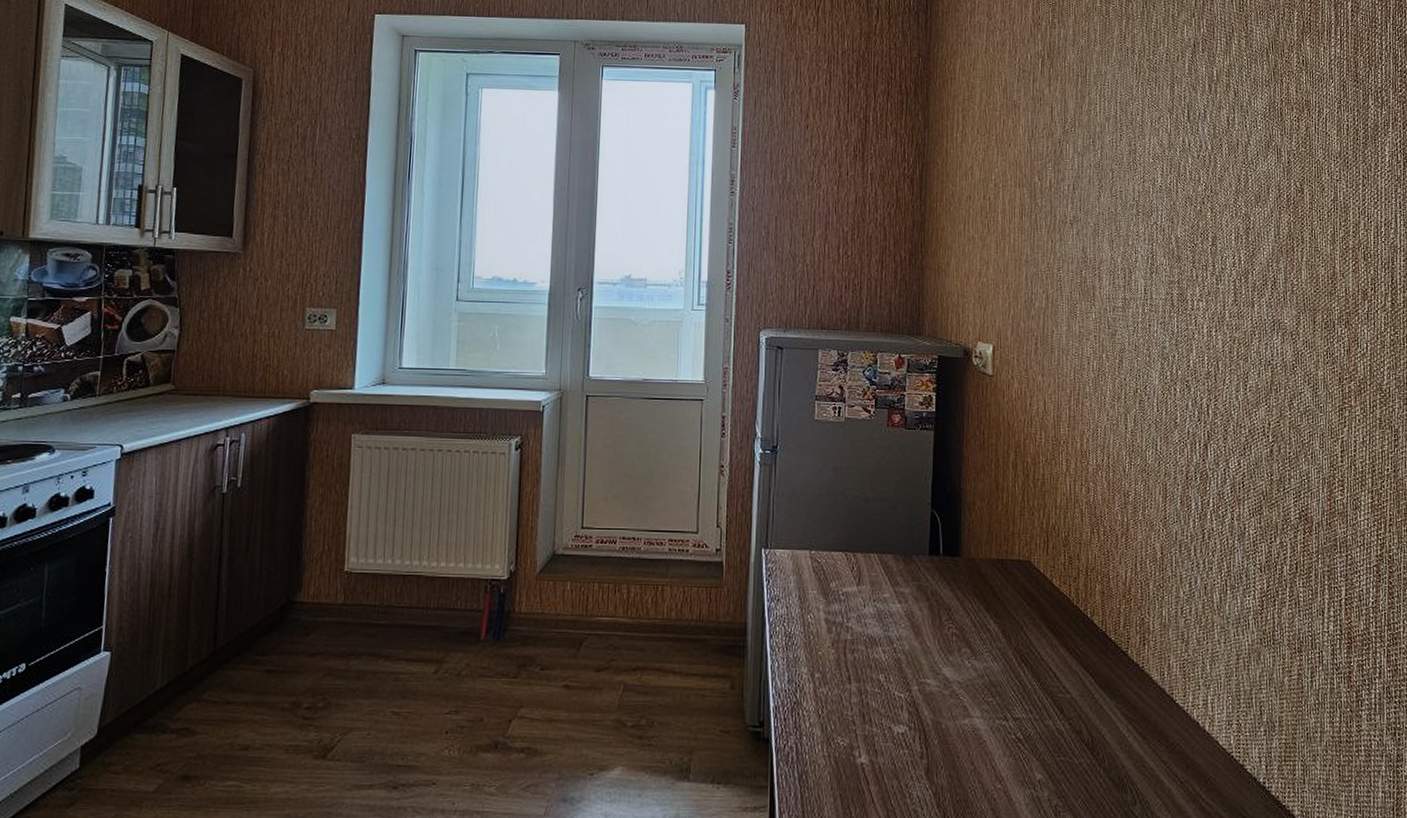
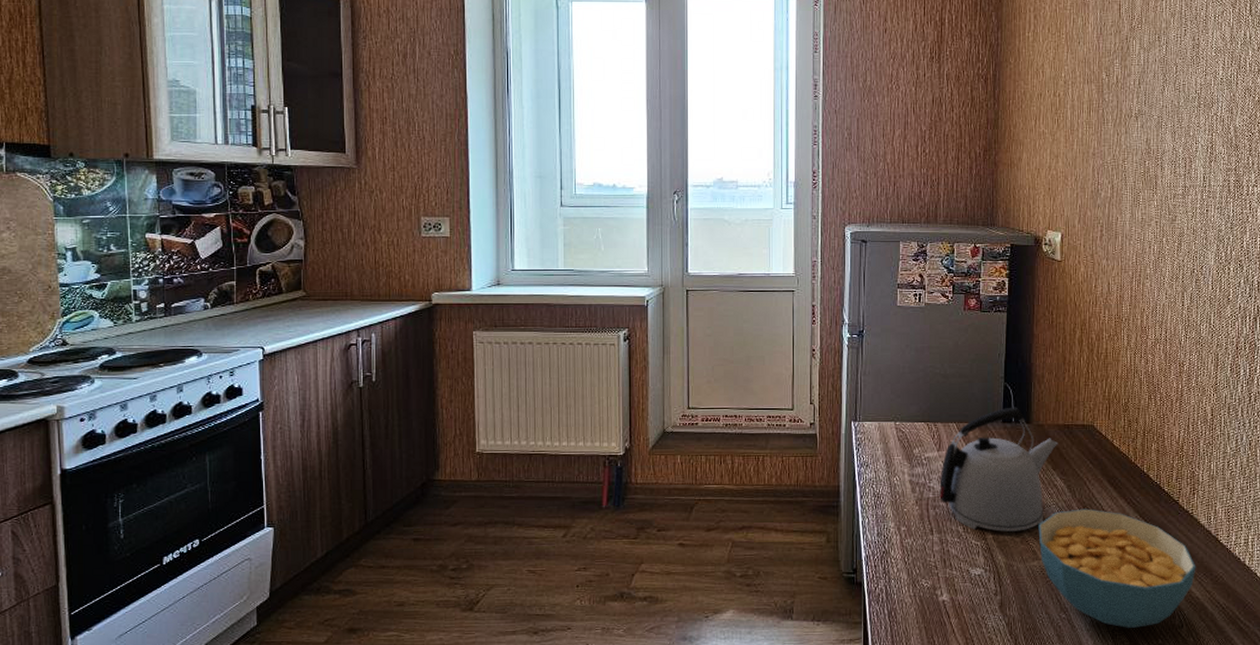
kettle: none [858,537,992,683] -> present [939,407,1058,532]
cereal bowl: none [969,658,1150,803] -> present [1038,508,1196,628]

